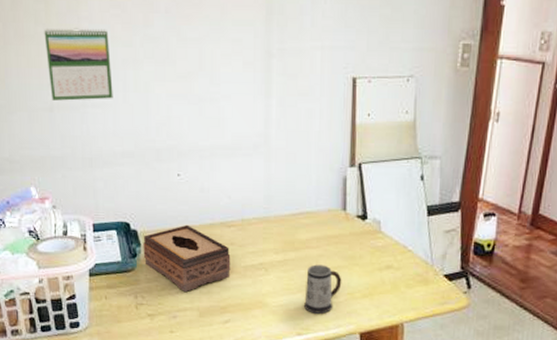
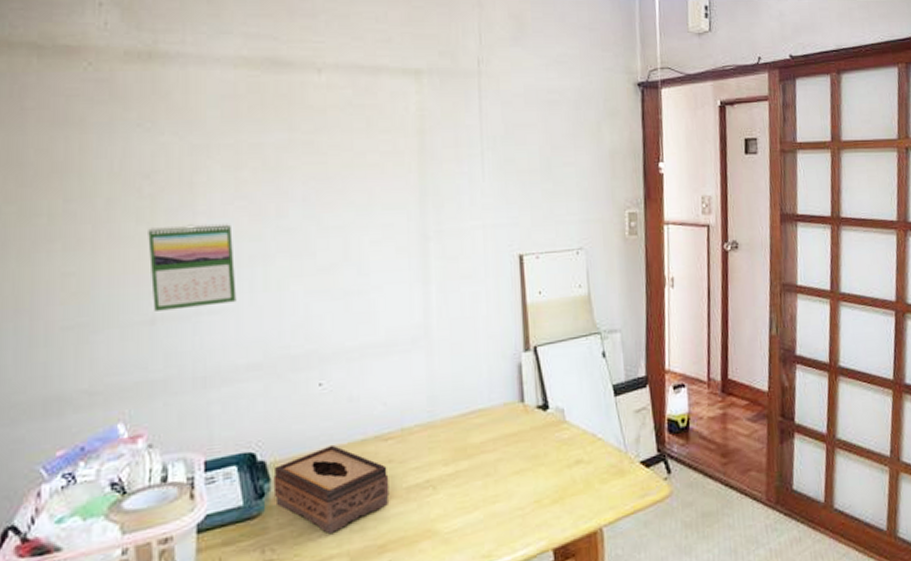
mug: present [304,264,342,314] -> none [483,470,527,534]

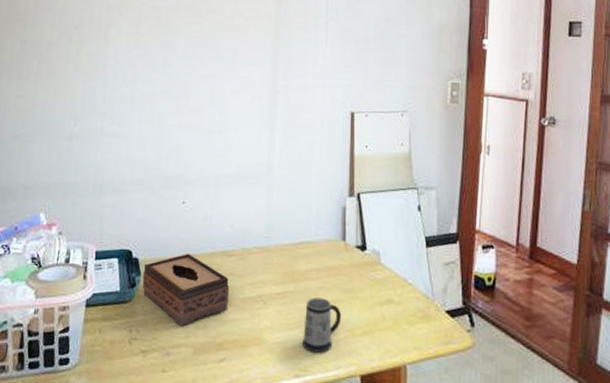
calendar: present [148,223,237,311] -> none [72,66,131,131]
mug: none [483,470,527,534] -> present [303,297,342,353]

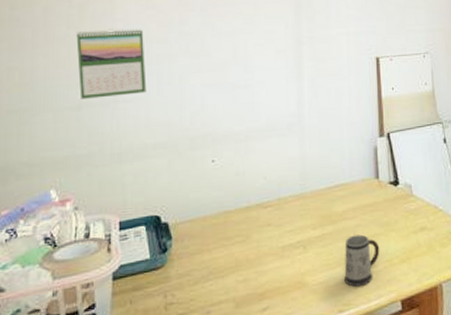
calendar: none [72,66,131,131] -> present [76,28,147,99]
tissue box: present [142,253,230,327] -> none [174,210,268,284]

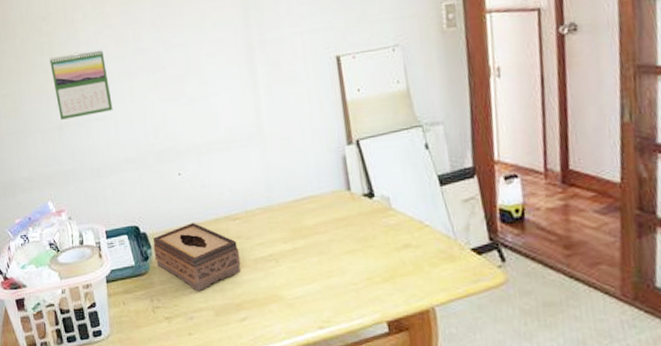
tissue box: none [174,210,268,284] -> present [153,222,241,292]
mug: present [344,234,380,287] -> none [319,250,359,304]

